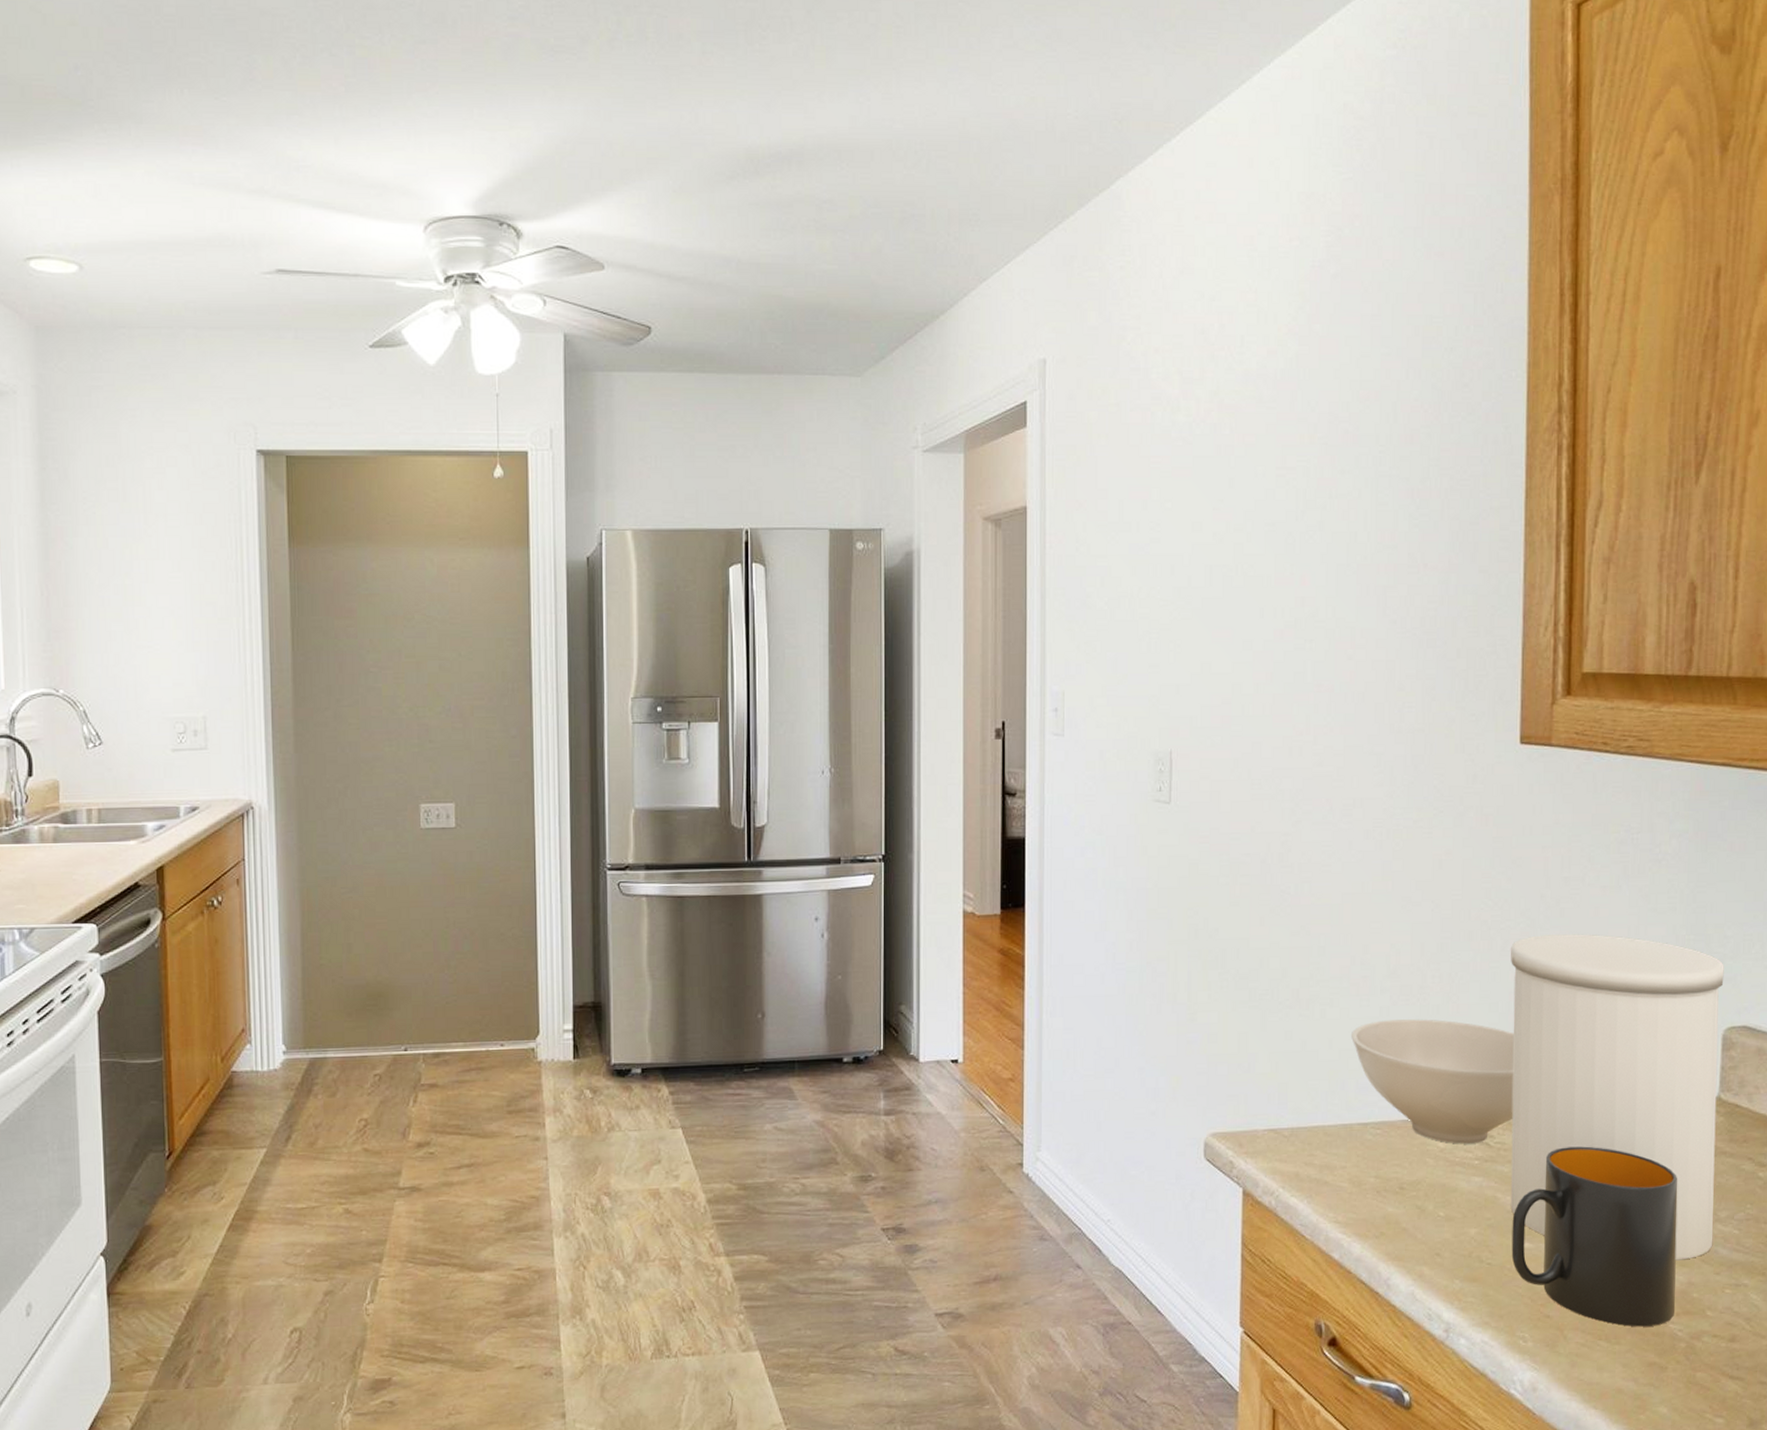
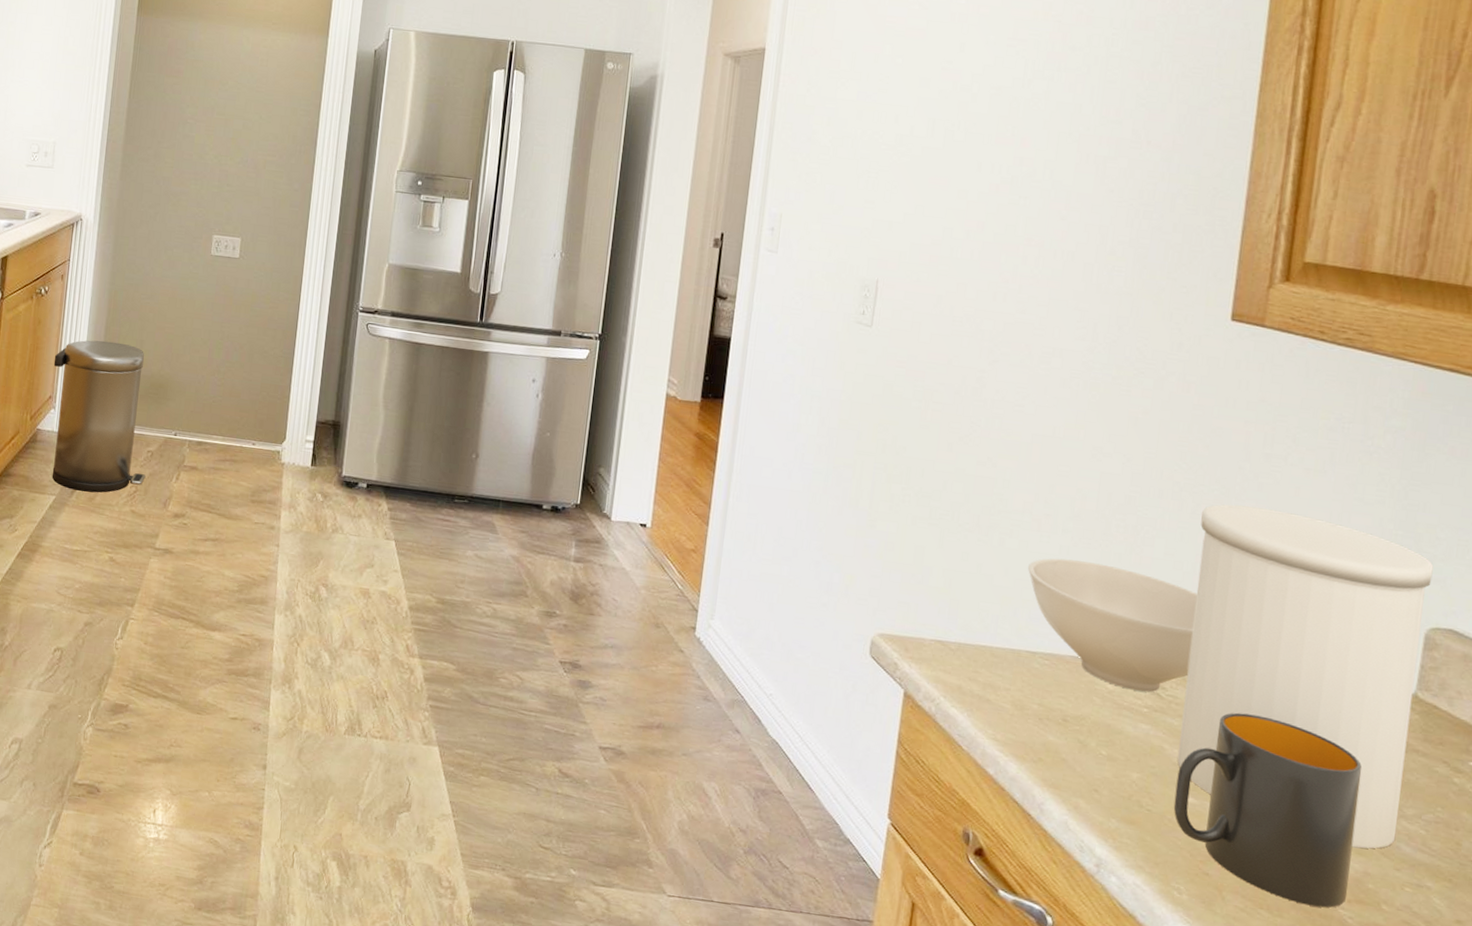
pedal bin: none [241,950,376,1137] -> present [52,340,146,493]

